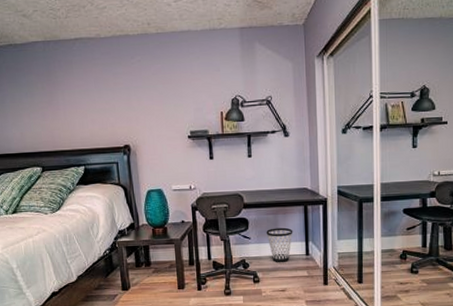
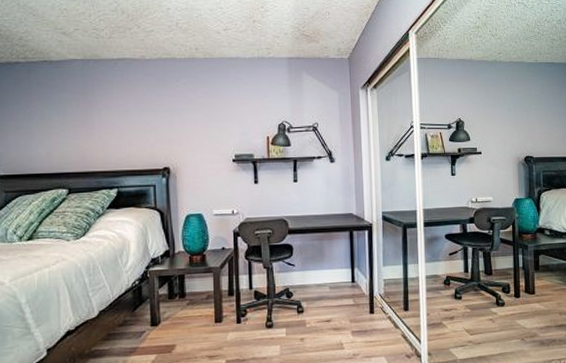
wastebasket: present [266,227,293,262] -> none [311,254,339,291]

